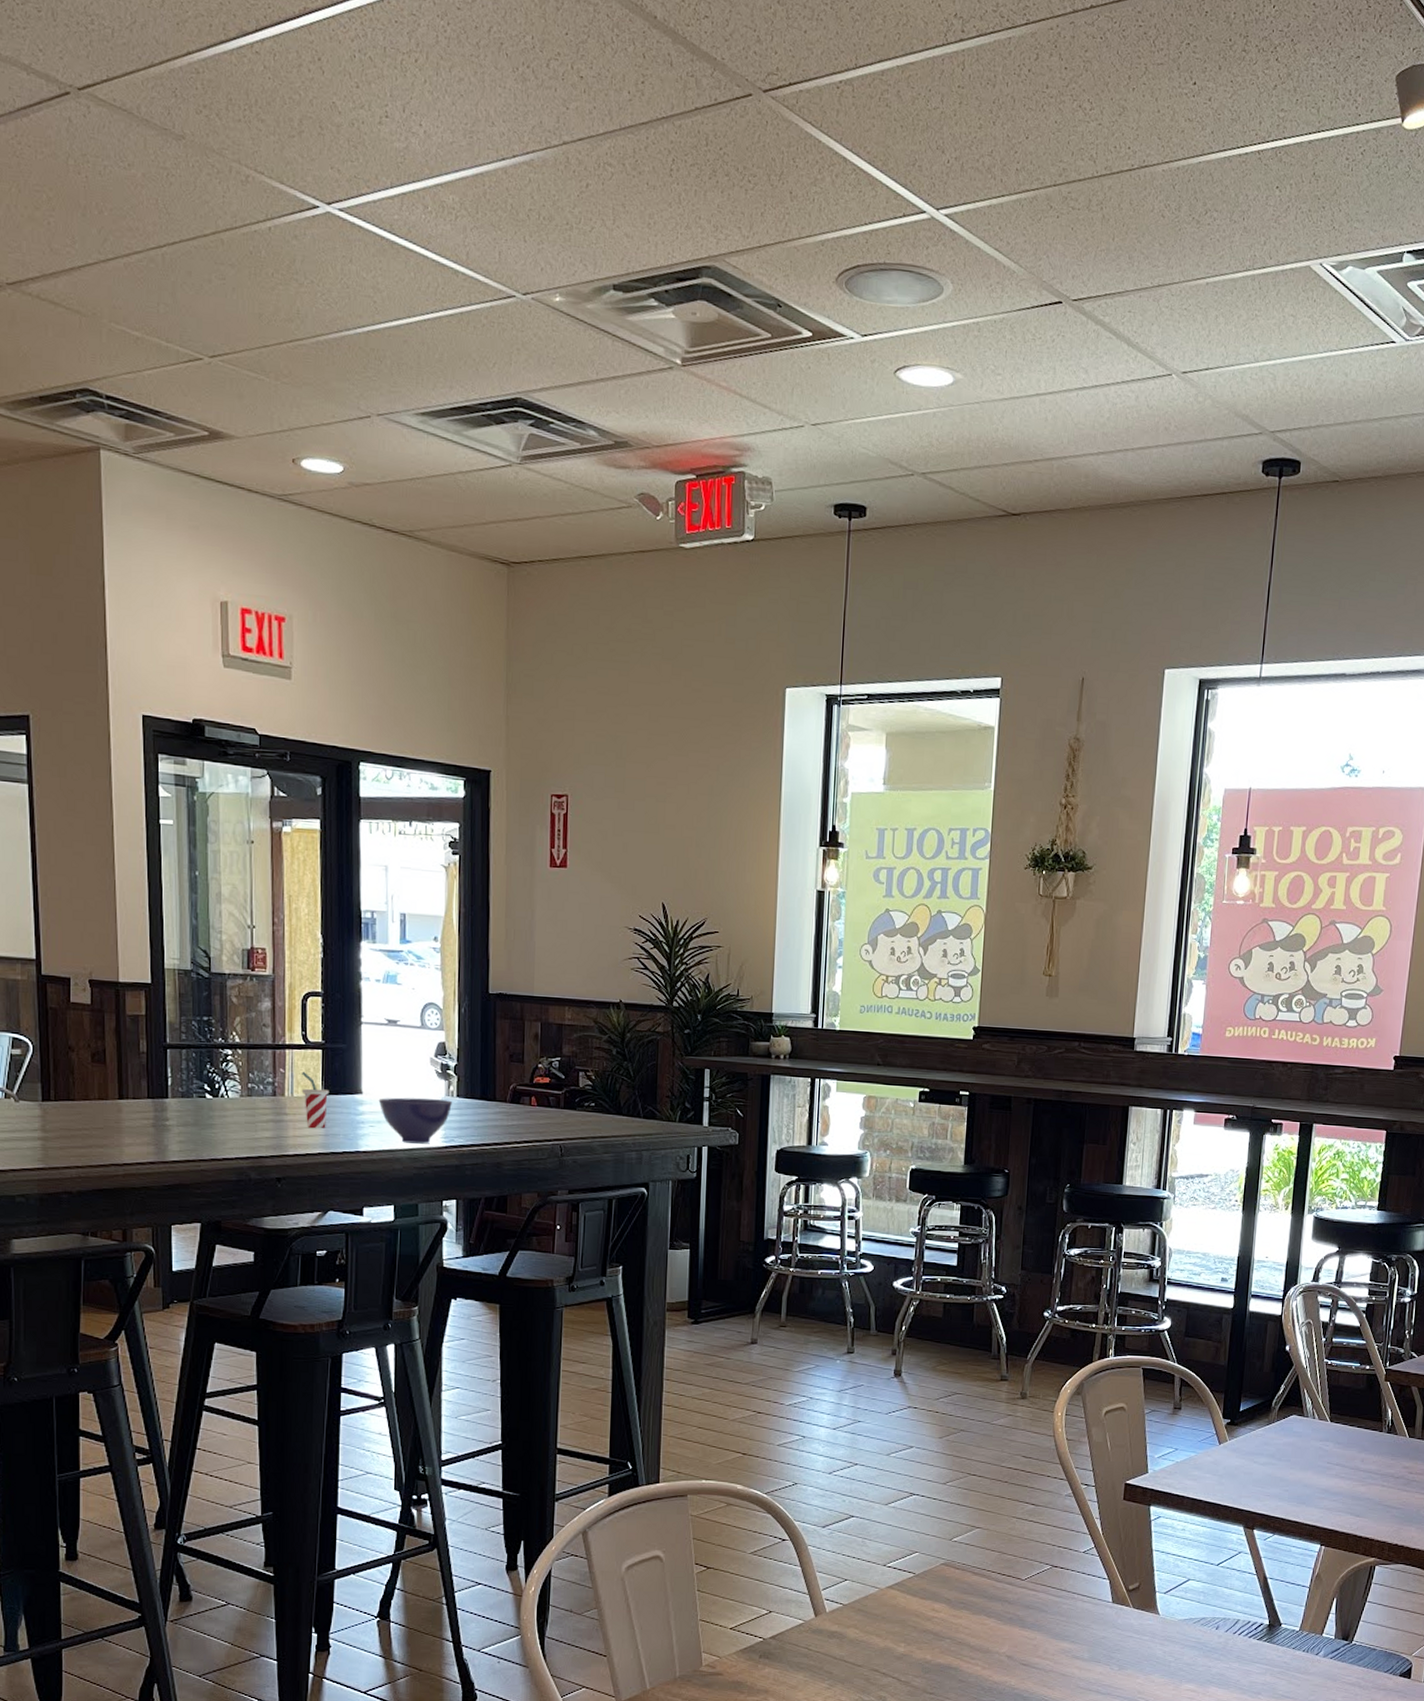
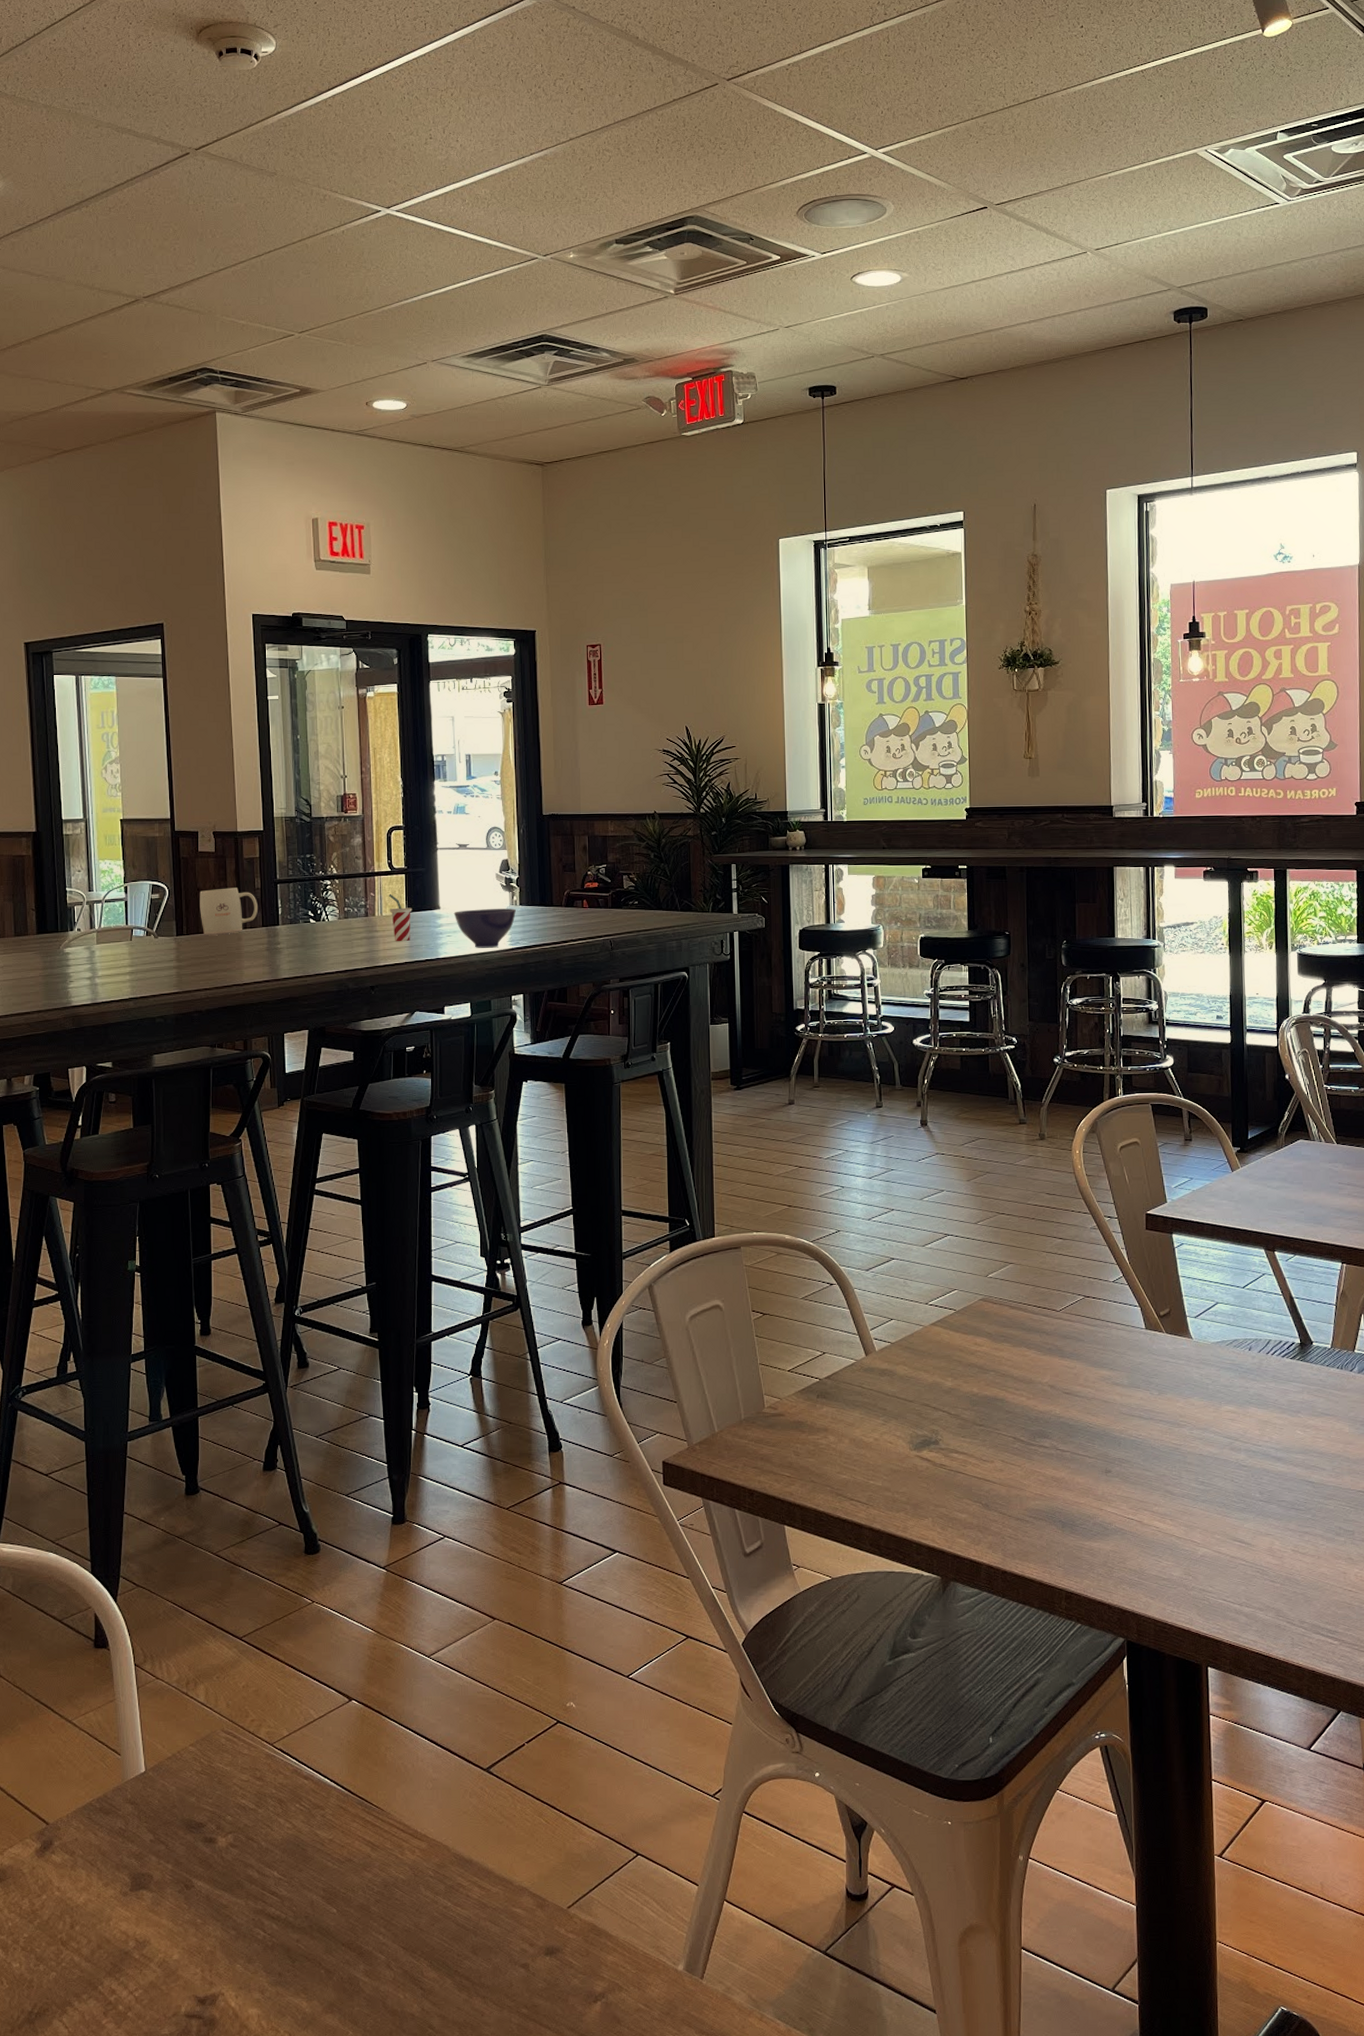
mug: none [71,1048,144,1104] -> present [200,887,259,936]

